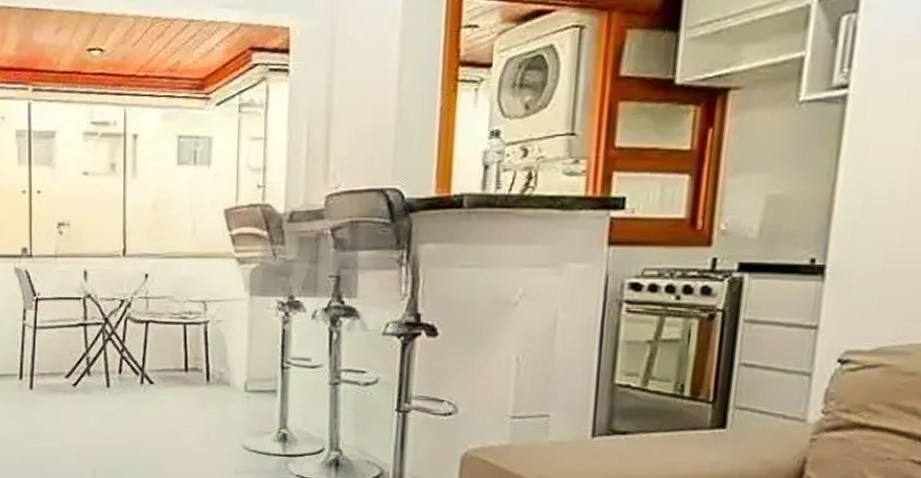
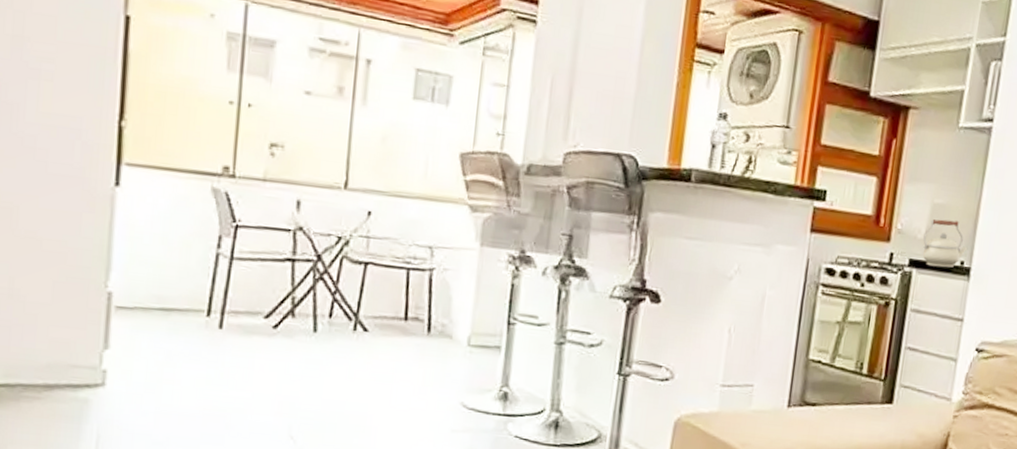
kettle: none [756,212,820,269] -> present [923,219,968,269]

